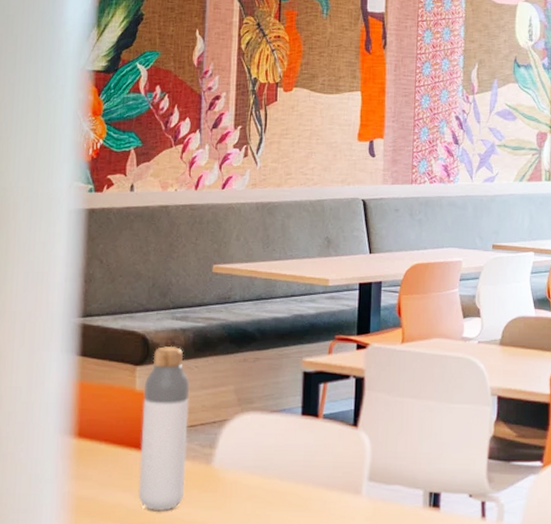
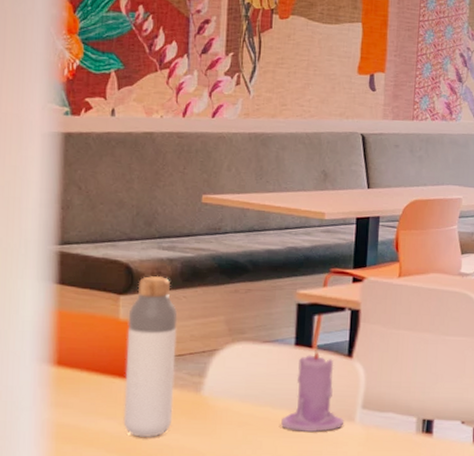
candle: none [289,416,351,506] -> present [281,346,345,433]

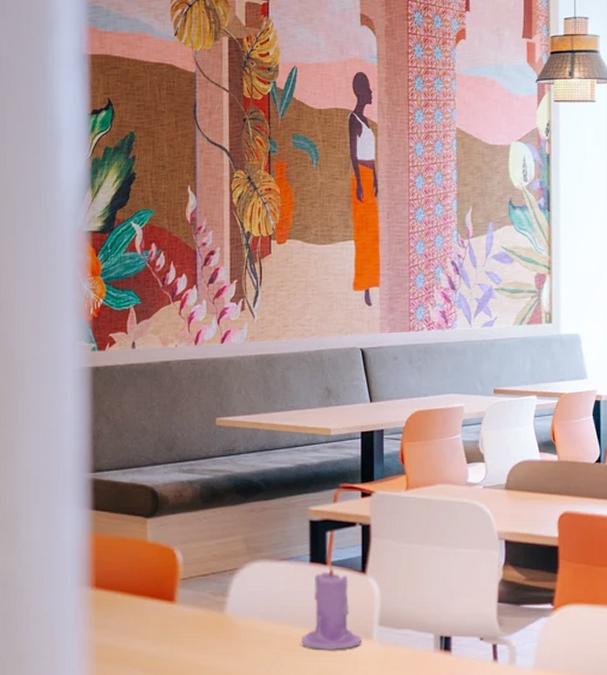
bottle: present [123,275,178,438] -> none [155,498,200,658]

